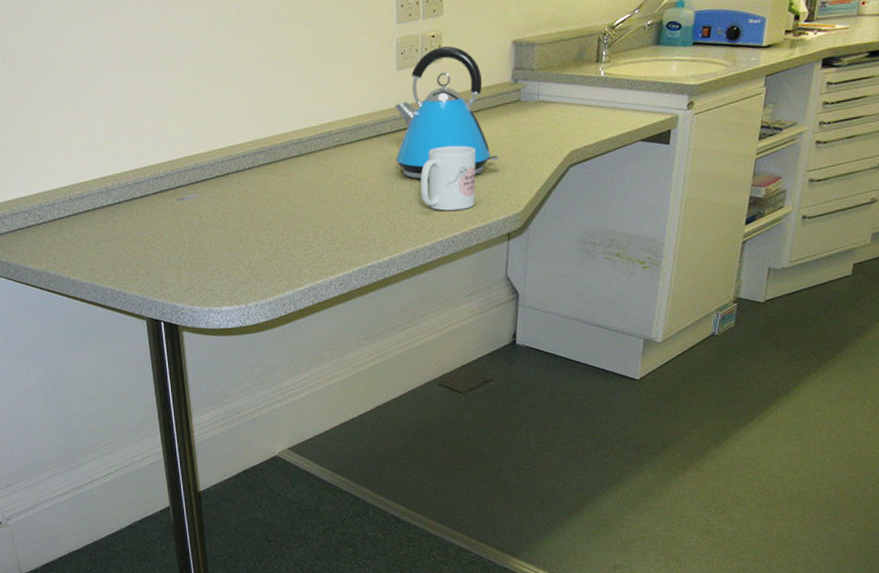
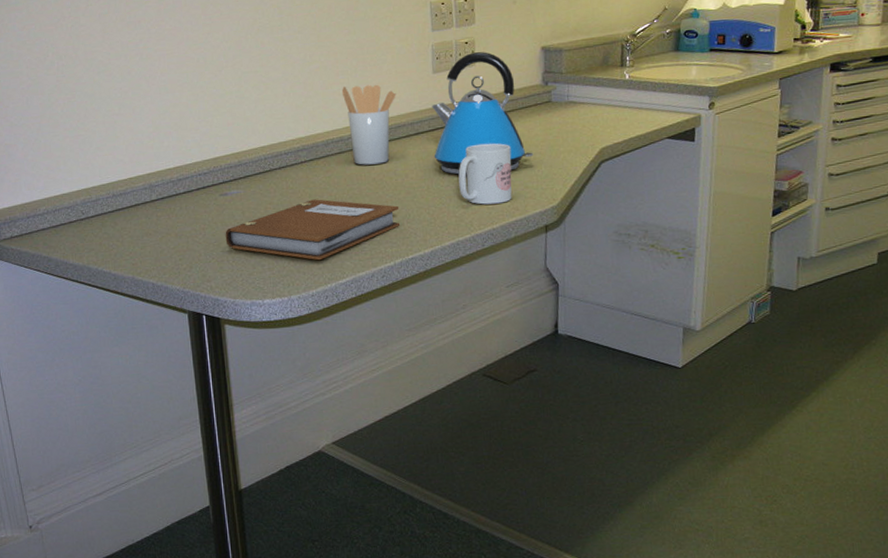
notebook: none [182,204,359,268] -> present [225,199,399,261]
utensil holder: none [301,82,358,169] -> present [341,84,396,165]

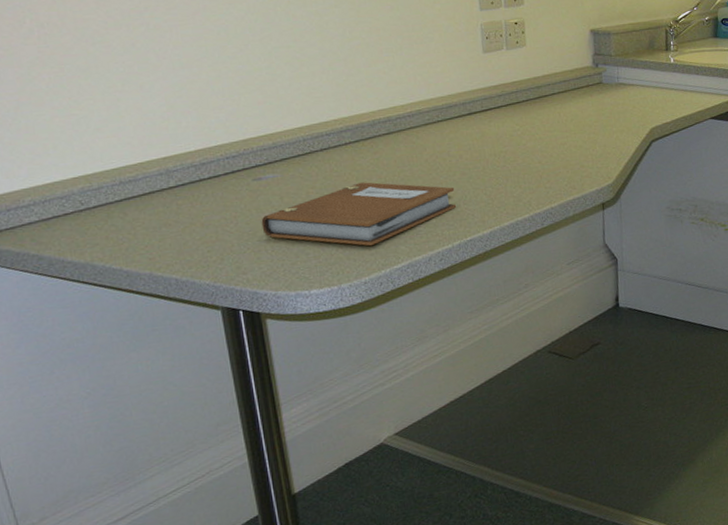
utensil holder: present [341,84,396,165] -> none [386,63,446,146]
kettle: present [431,52,534,175] -> none [483,33,588,155]
mug: present [458,143,512,205] -> none [514,123,569,184]

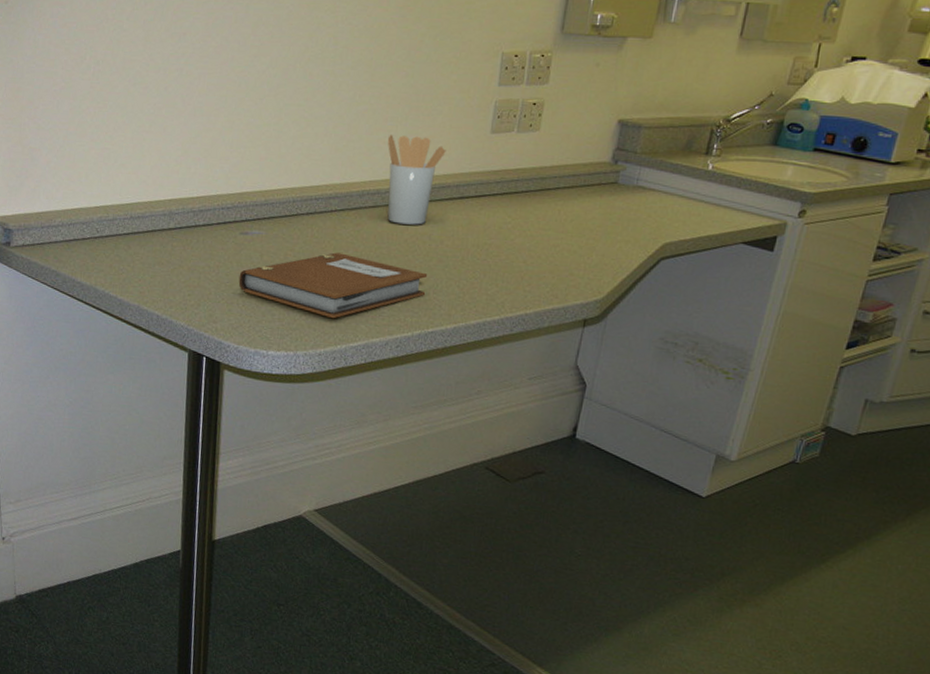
utensil holder: none [386,63,446,146] -> present [387,134,446,225]

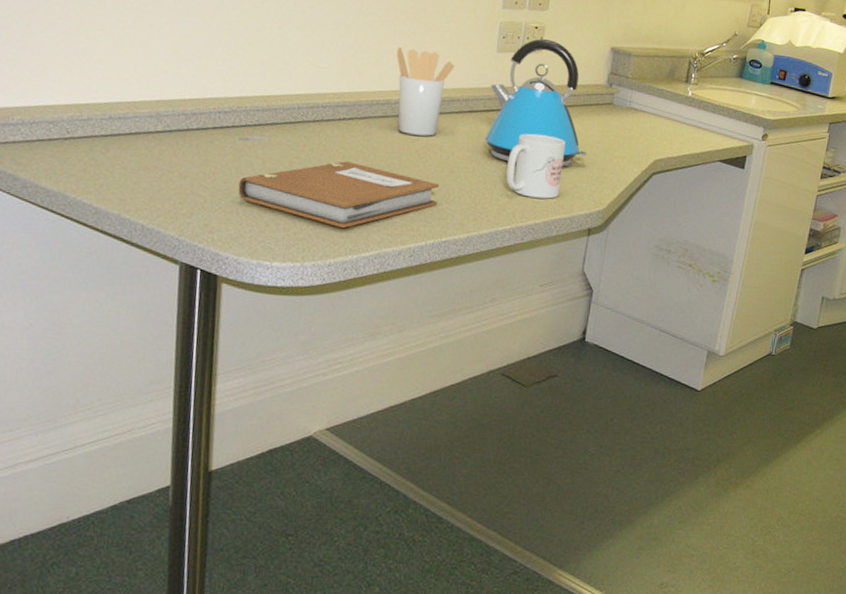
kettle: none [475,116,587,254] -> present [485,39,588,167]
mug: none [496,218,562,288] -> present [506,133,566,199]

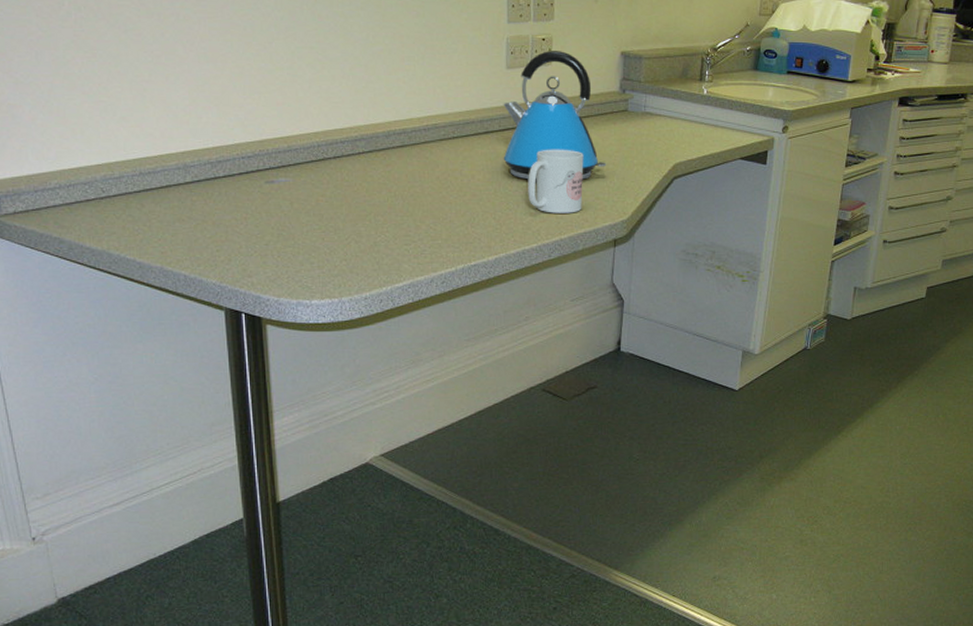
notebook: present [238,161,440,229] -> none [270,195,464,262]
utensil holder: present [396,46,455,136] -> none [406,73,466,162]

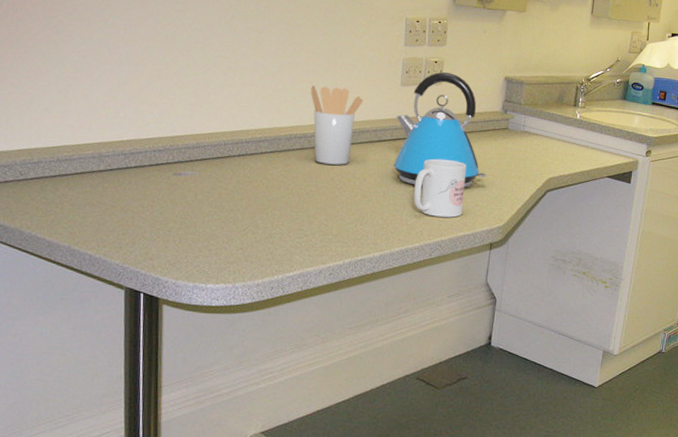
utensil holder: none [406,73,466,162] -> present [310,84,364,165]

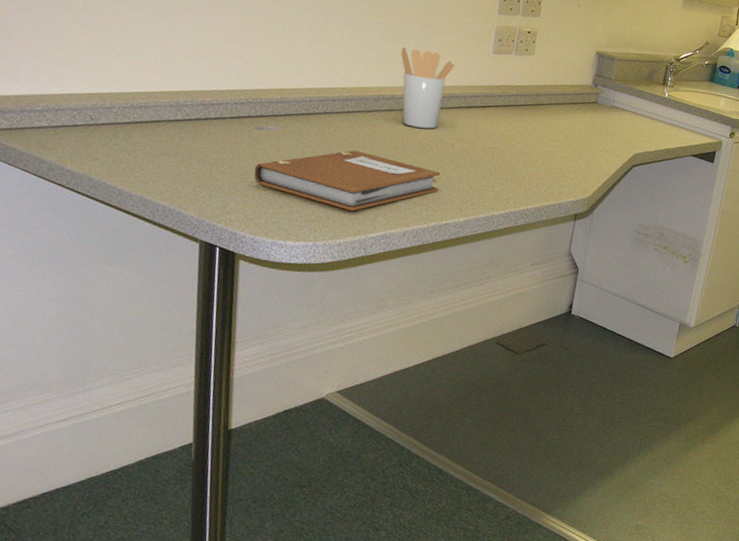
notebook: none [174,191,354,252] -> present [254,150,441,212]
kettle: present [393,72,487,188] -> none [482,42,575,159]
mug: present [414,158,467,218] -> none [501,128,555,187]

